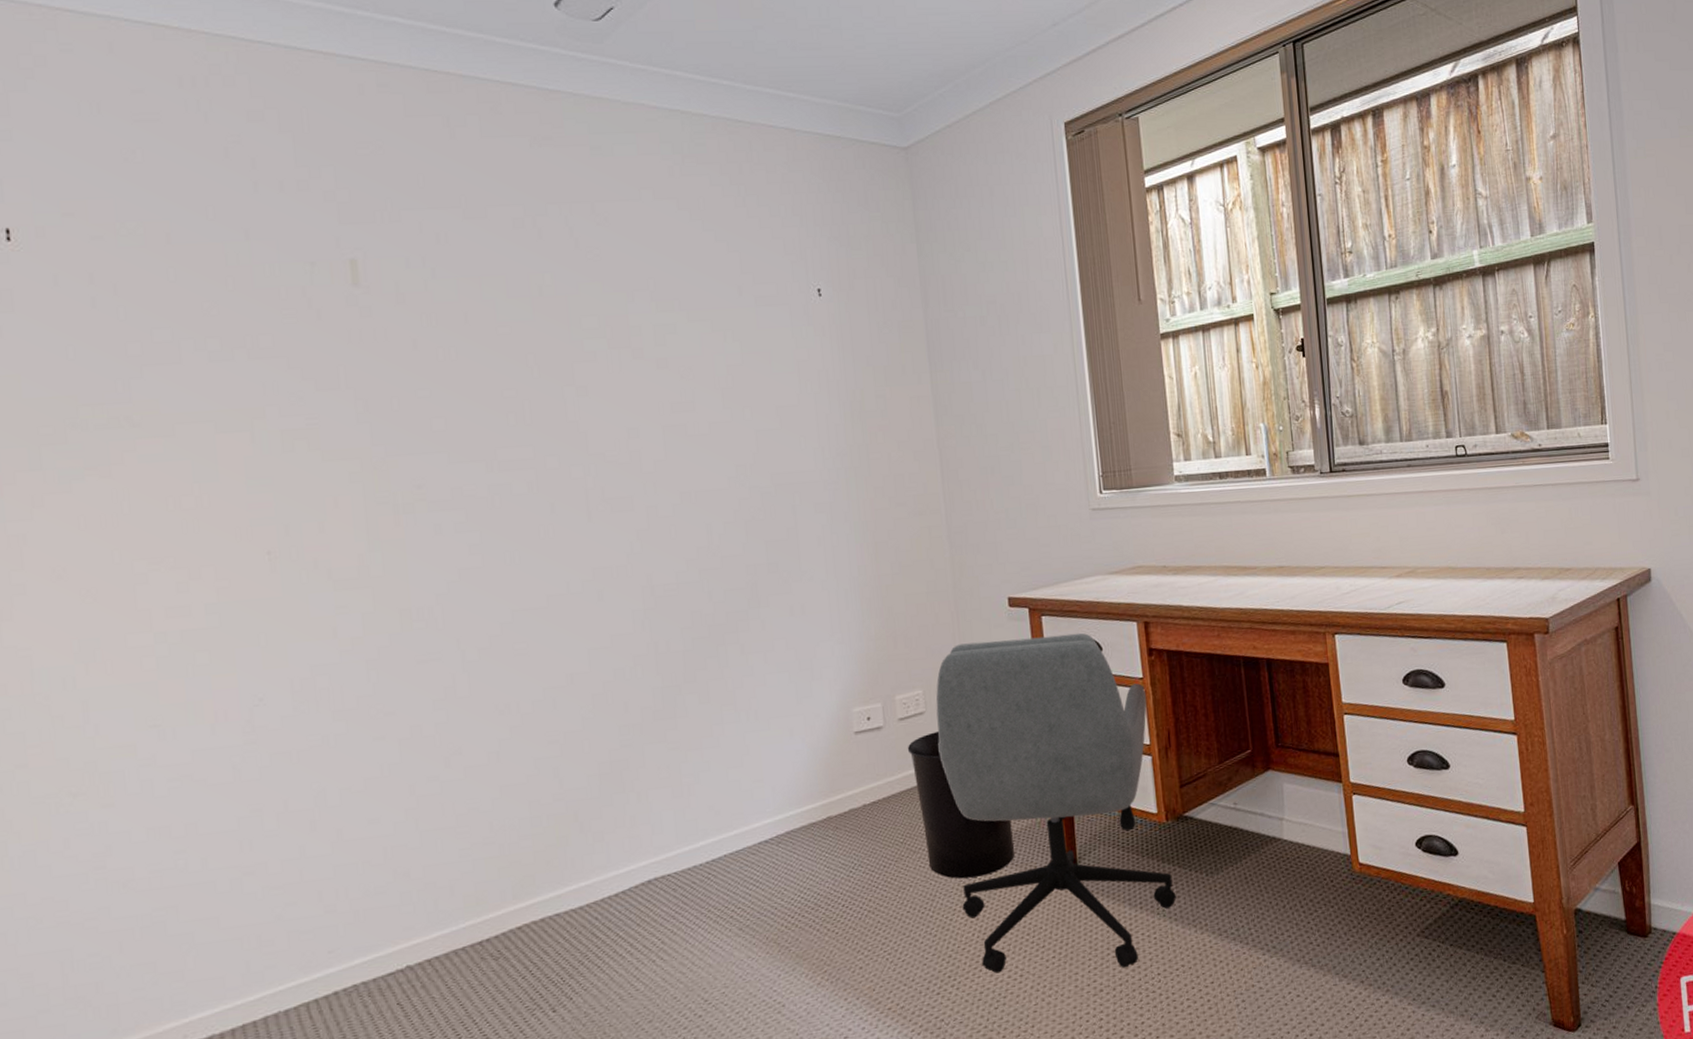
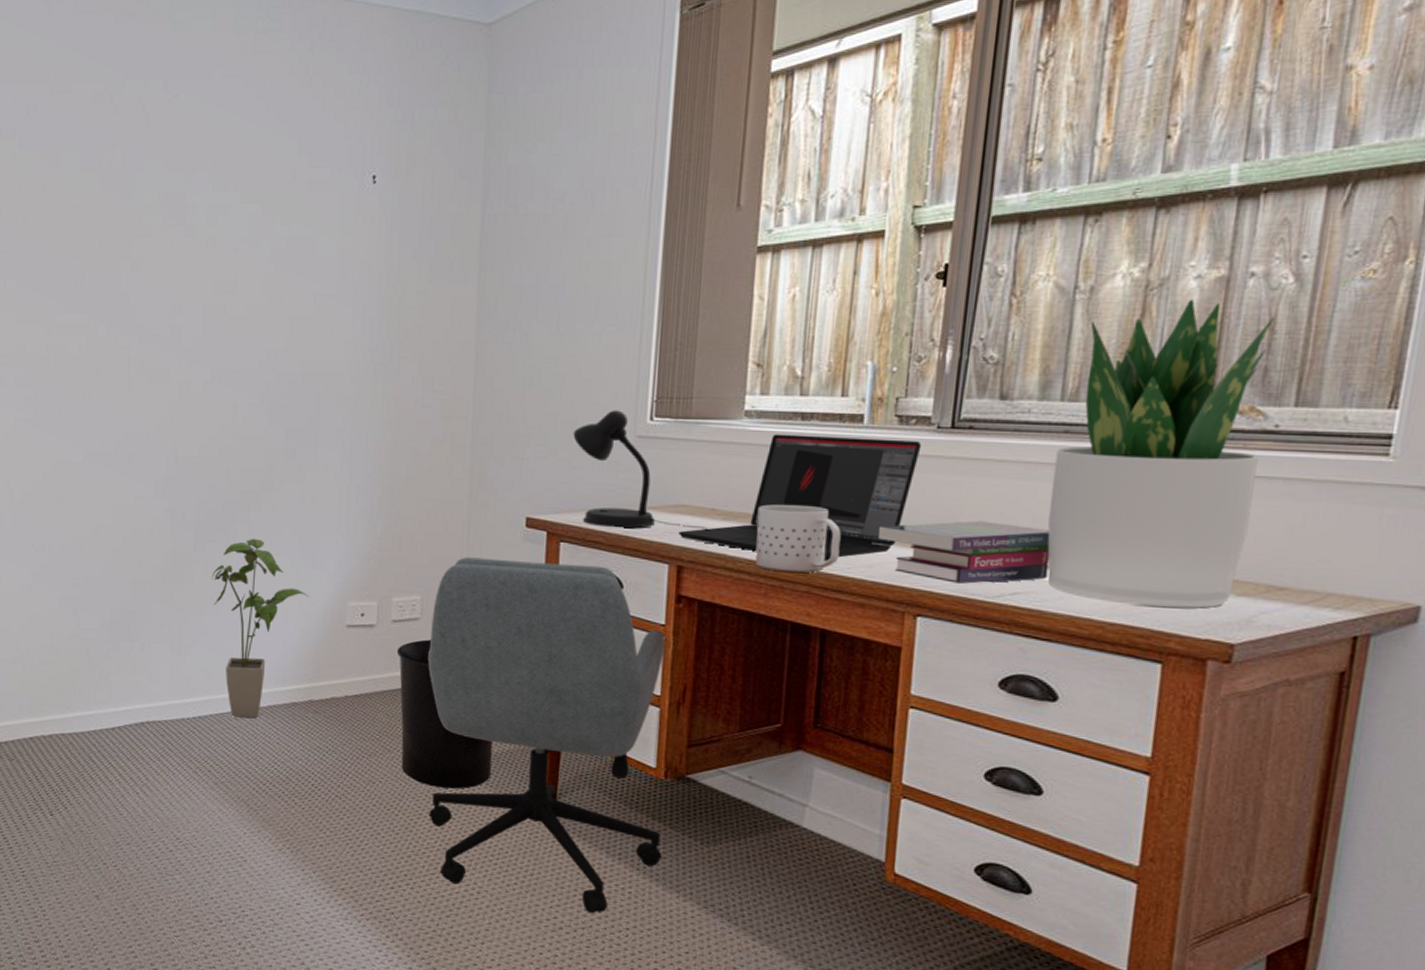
house plant: none [706,659,813,853] -> present [211,538,309,719]
desk lamp: none [1036,487,1164,597] -> present [573,410,709,530]
laptop: none [1140,486,1312,599] -> present [678,434,922,559]
mug: none [1199,552,1269,614] -> present [754,504,841,573]
books: none [1294,546,1419,602] -> present [878,521,1051,585]
planter: none [1405,354,1539,599] -> present [1047,299,1274,609]

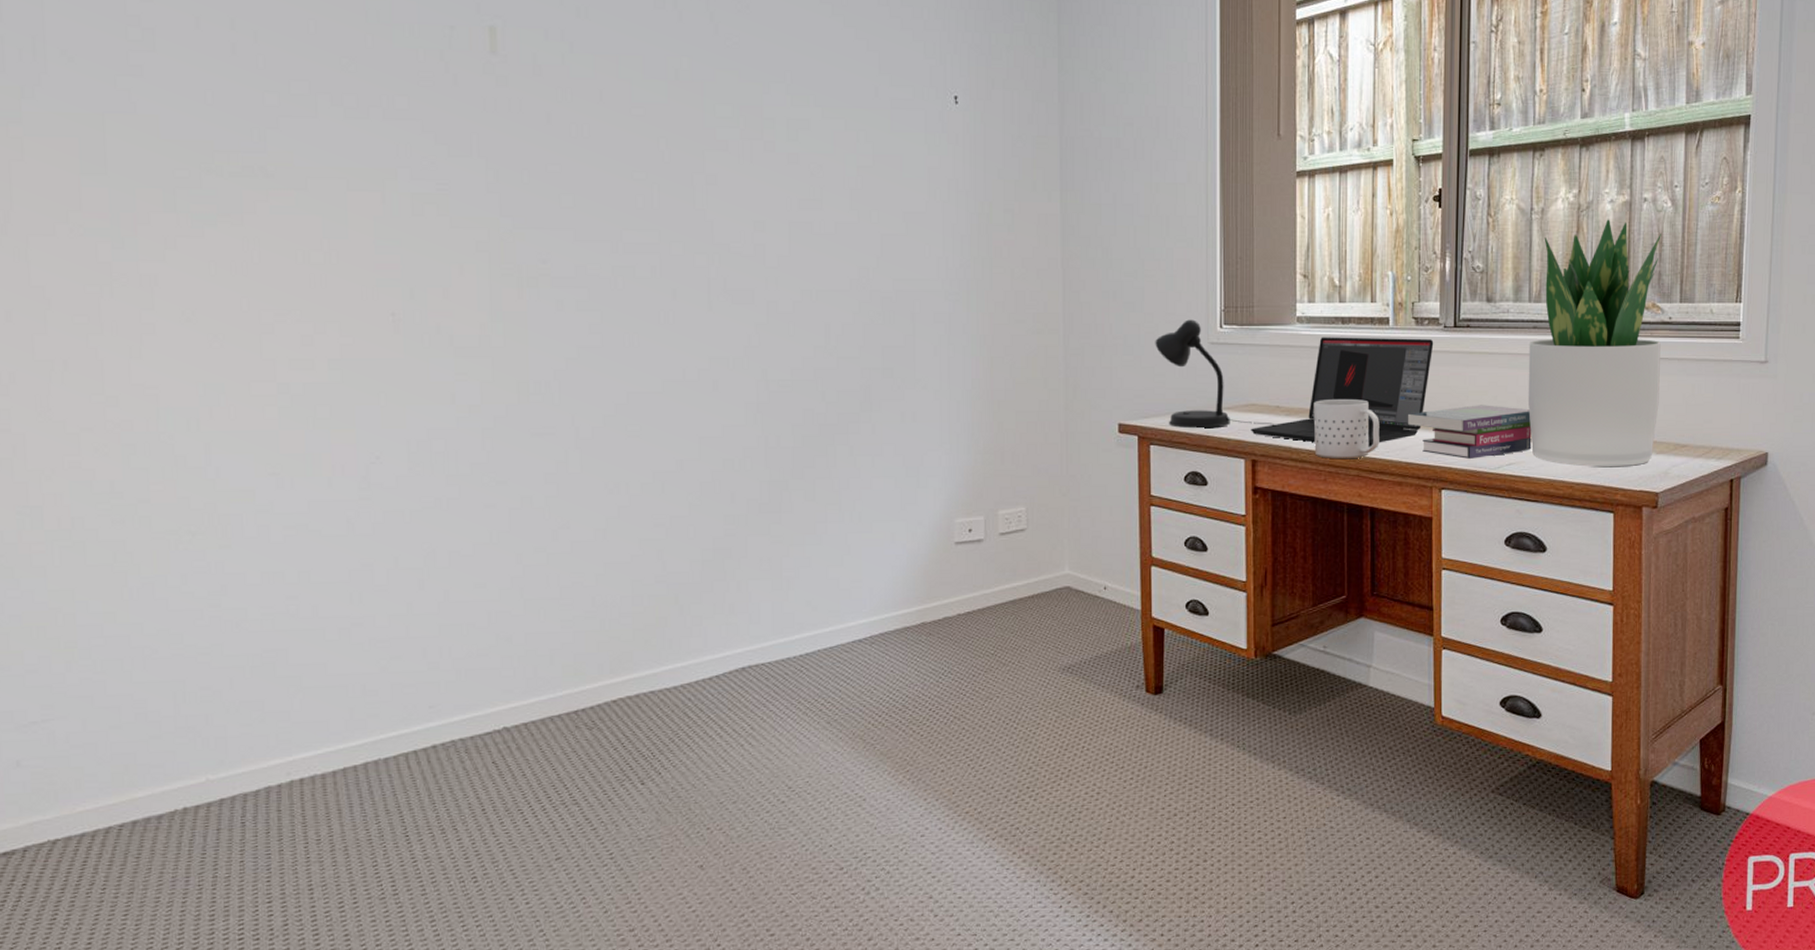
house plant: present [211,538,309,719] -> none [811,461,916,650]
waste bin: present [396,639,493,789] -> none [1005,549,1102,695]
office chair: present [428,557,666,914] -> none [1036,465,1258,796]

